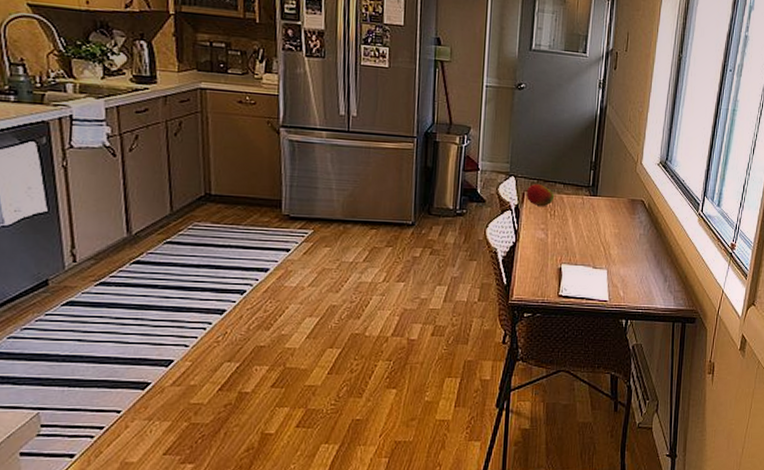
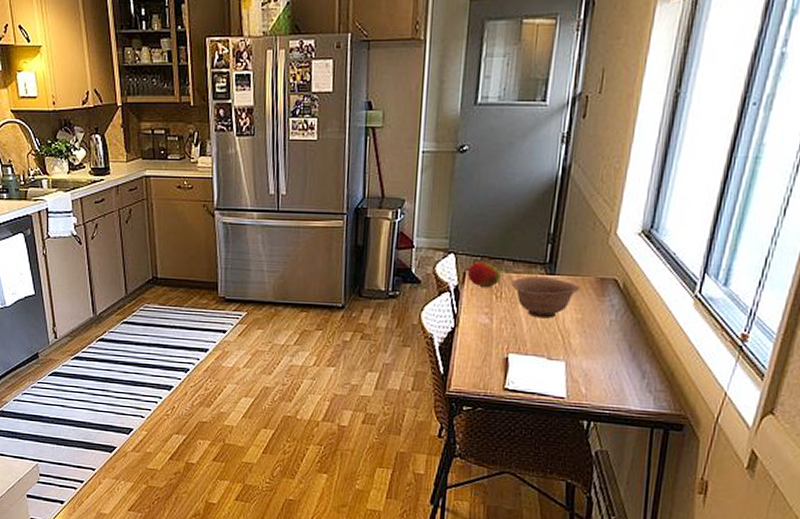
bowl: none [562,197,616,233] -> present [511,276,579,319]

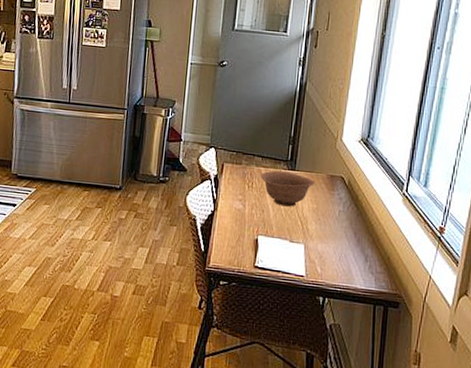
fruit: present [467,262,501,288] -> none [225,156,252,179]

